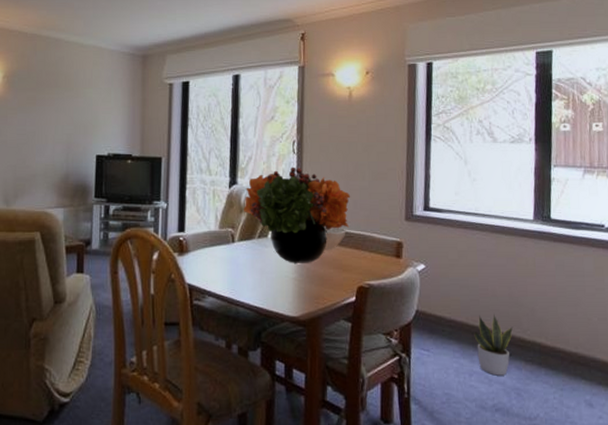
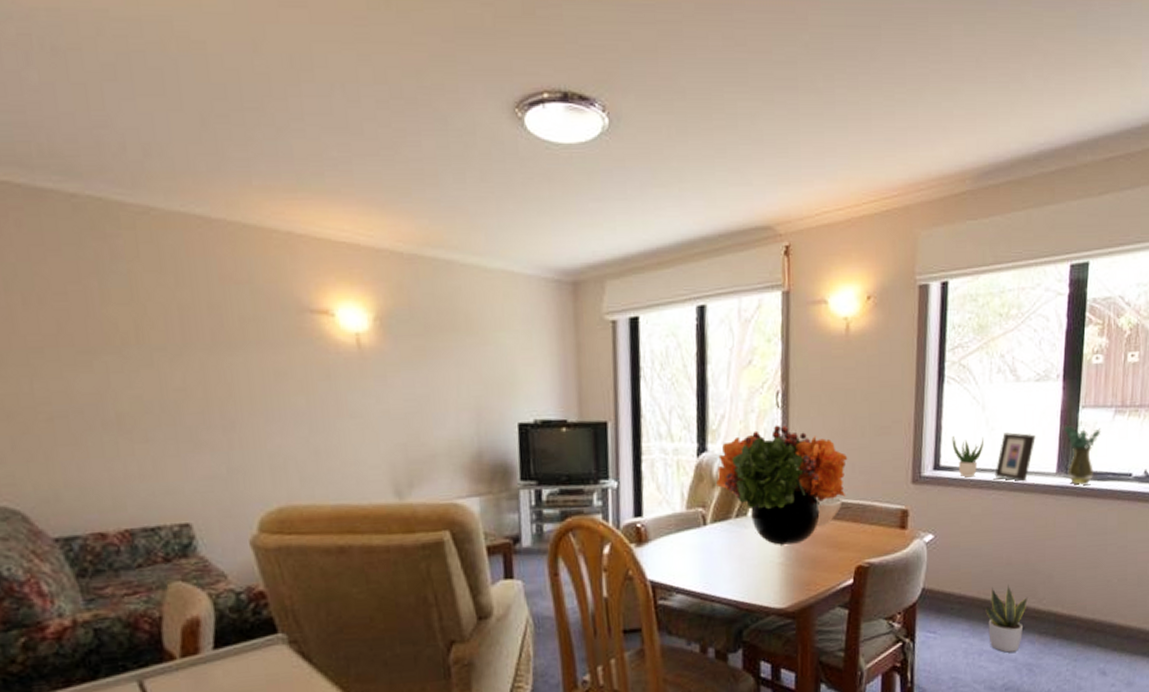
potted plant: none [439,184,467,219] -> present [952,436,983,478]
picture frame: none [477,183,513,226] -> present [994,432,1036,482]
vase: none [538,178,573,233] -> present [1063,423,1101,486]

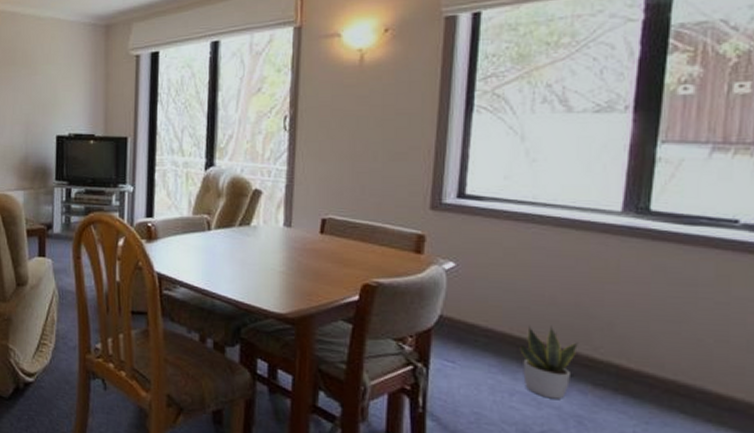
flower arrangement: present [717,425,848,546] -> none [222,146,358,257]
bowl: present [816,496,843,526] -> none [322,215,350,241]
potted plant: present [952,436,983,478] -> none [481,165,521,208]
picture frame: present [994,432,1036,482] -> none [535,165,593,218]
vase: present [1063,423,1101,486] -> none [633,158,691,229]

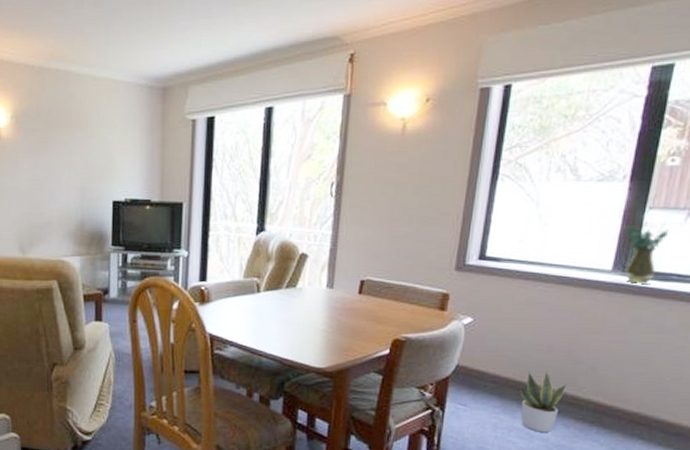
vase: none [633,158,691,229] -> present [624,223,670,285]

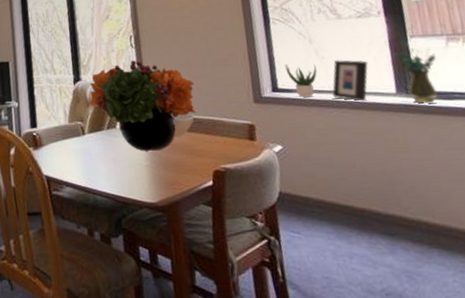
flower arrangement: none [271,211,394,316] -> present [90,60,197,152]
bowl: none [360,276,385,301] -> present [171,113,195,136]
potted plant: none [500,230,534,269] -> present [285,64,317,98]
potted plant: present [520,371,568,433] -> none [347,193,394,258]
picture frame: none [543,229,592,277] -> present [332,60,368,102]

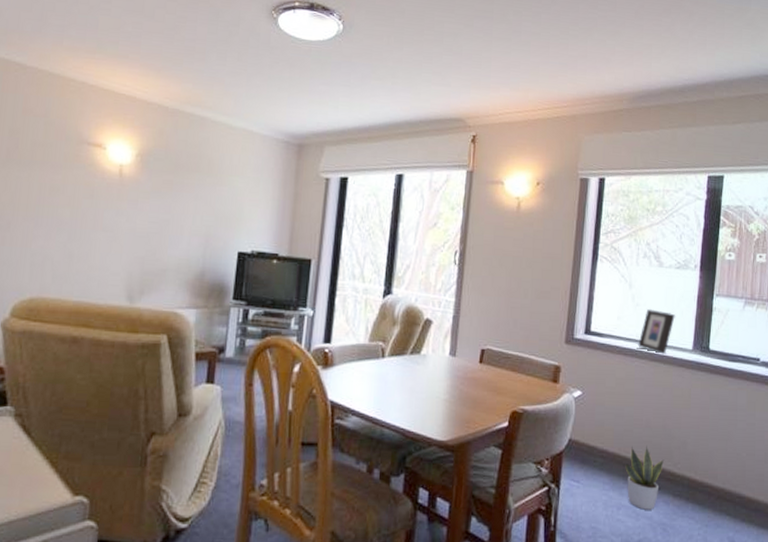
flower arrangement: present [90,60,197,152] -> none [397,279,511,385]
bowl: present [171,113,195,136] -> none [480,345,504,371]
potted plant: present [285,64,317,98] -> none [602,307,629,344]
potted plant: none [347,193,394,258] -> present [625,446,665,510]
vase: present [395,50,438,105] -> none [699,307,733,364]

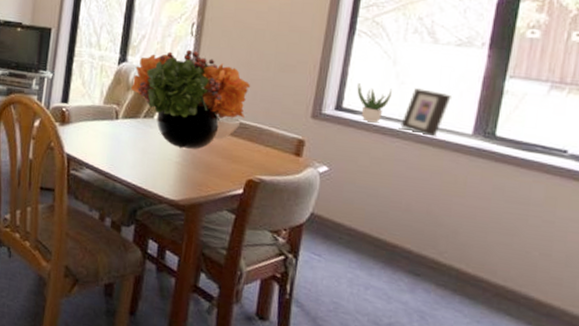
flower arrangement: none [397,279,511,385] -> present [131,49,251,150]
bowl: none [480,345,504,371] -> present [215,114,241,139]
potted plant: none [602,307,629,344] -> present [357,83,392,123]
potted plant: present [625,446,665,510] -> none [377,229,428,296]

